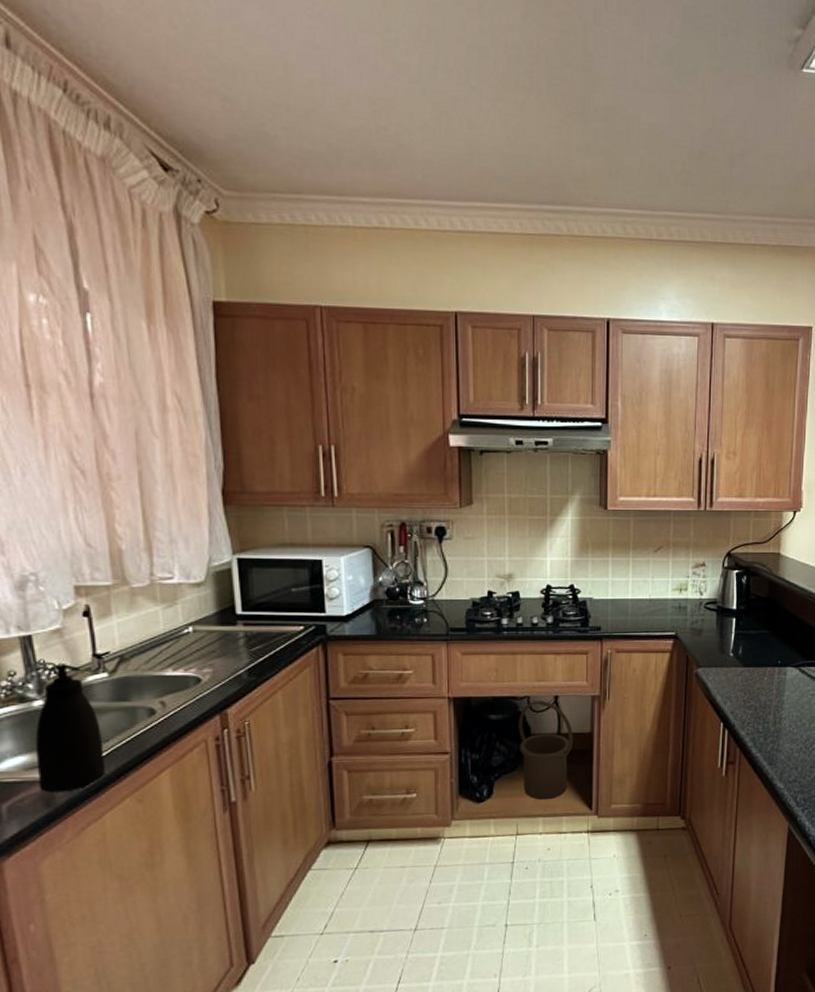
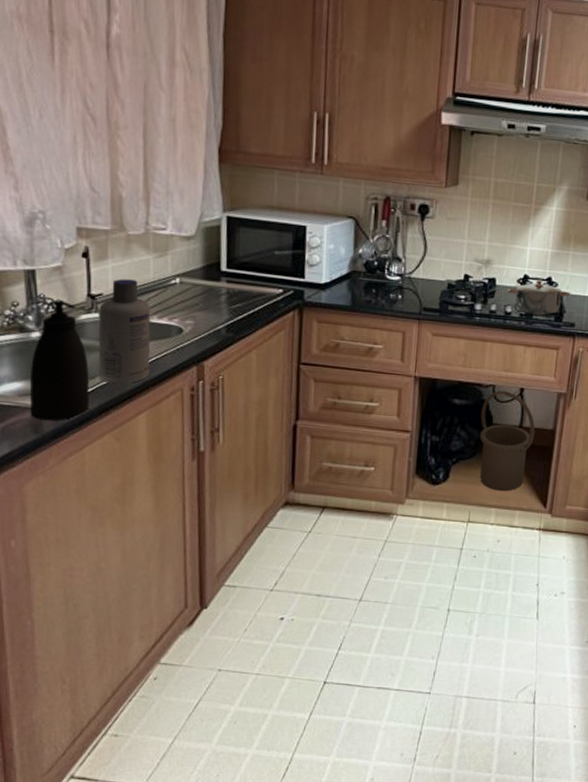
screw cap bottle: none [106,634,168,745] -> present [98,278,151,385]
cooking pot: none [532,588,593,623] -> present [507,279,570,316]

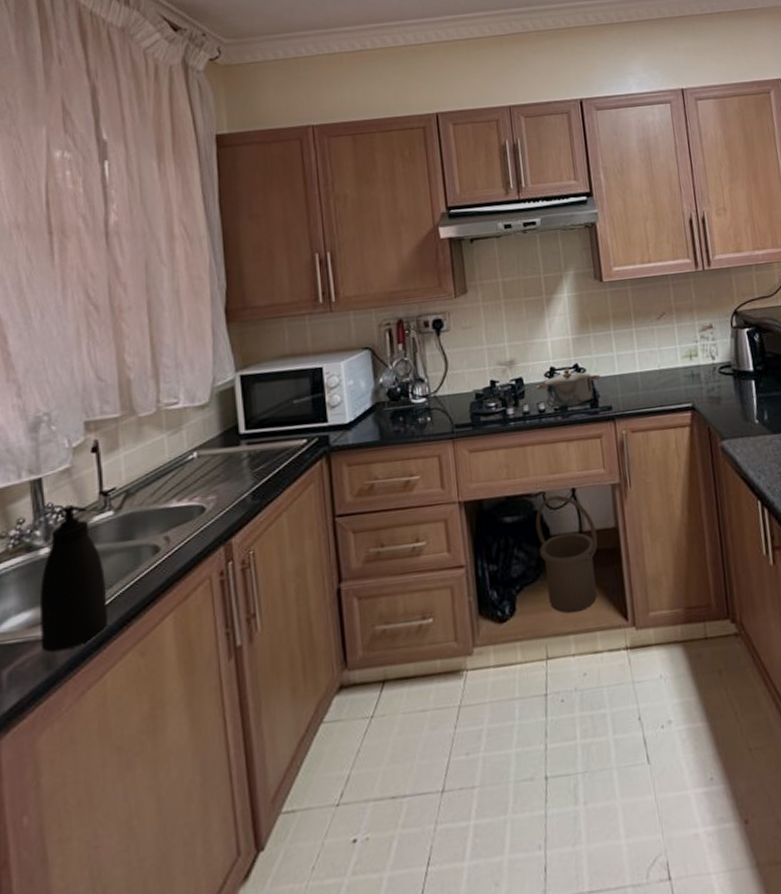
screw cap bottle: present [98,278,151,385] -> none [112,464,172,590]

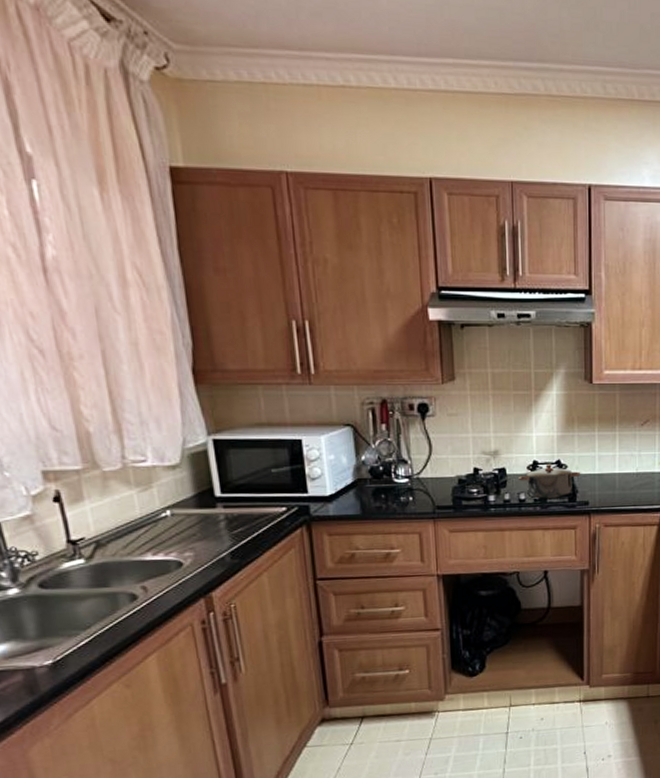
soap dispenser: present [39,505,108,653] -> none [13,551,90,681]
bucket: present [535,495,598,613] -> none [508,576,564,672]

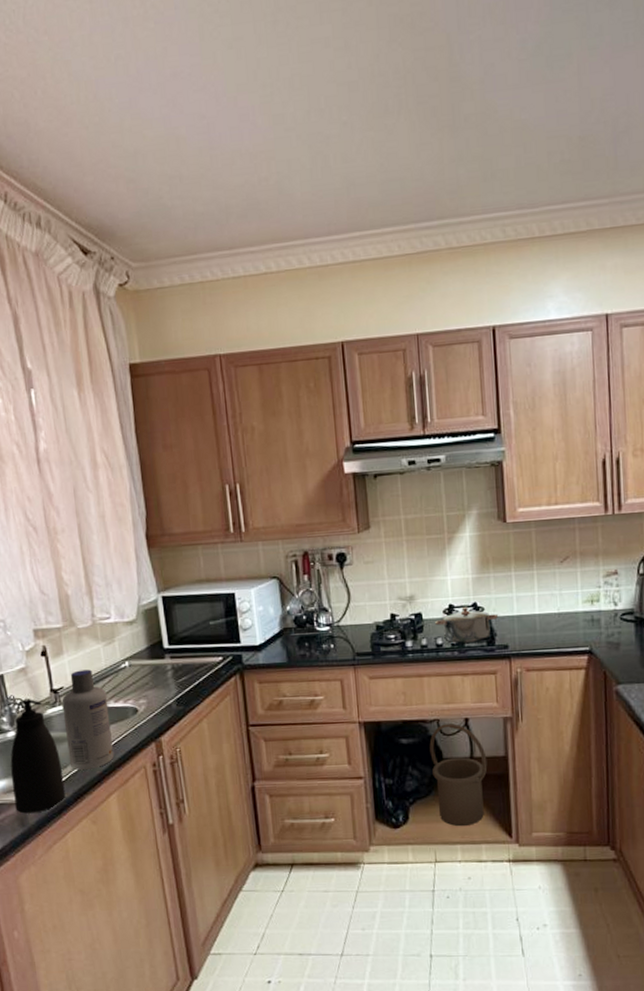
soap dispenser: none [13,551,90,681] -> present [10,699,66,814]
screw cap bottle: none [82,518,152,631] -> present [62,669,114,771]
bucket: none [508,576,564,672] -> present [429,723,488,826]

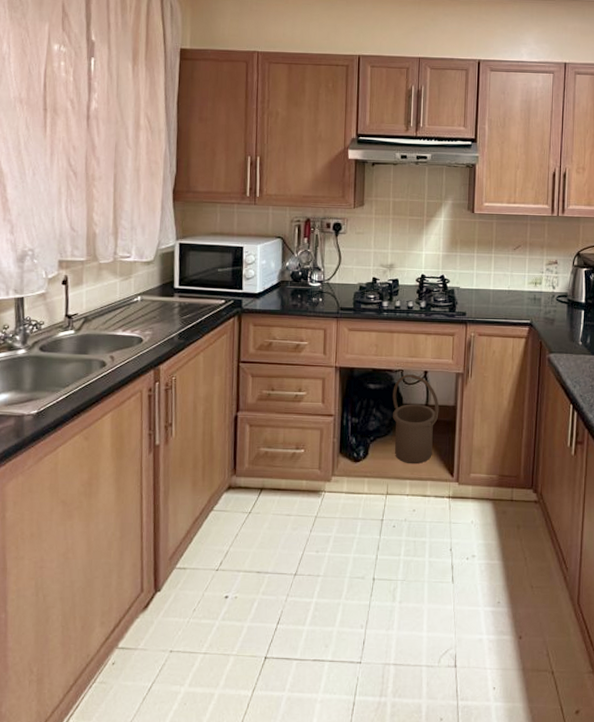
soap dispenser: present [10,699,66,814] -> none [14,321,65,426]
screw cap bottle: present [62,669,114,771] -> none [72,300,117,390]
cooking pot: present [435,606,498,644] -> none [409,277,460,308]

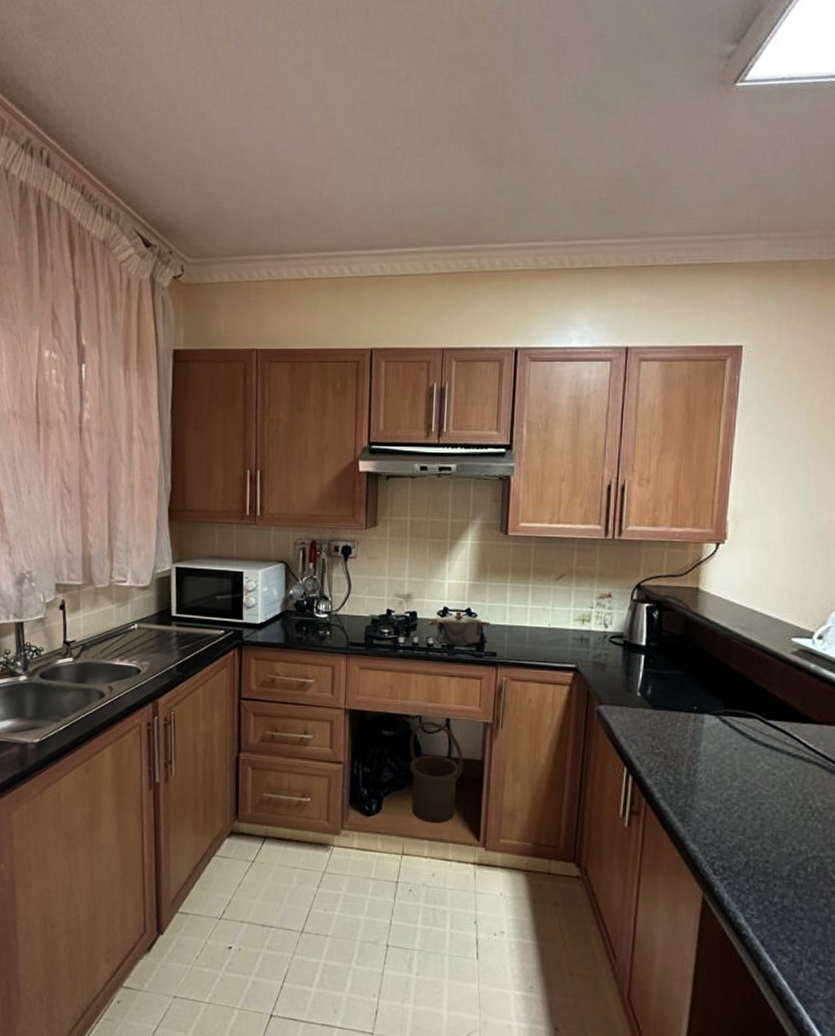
cooking pot: none [409,277,460,308] -> present [428,610,489,646]

